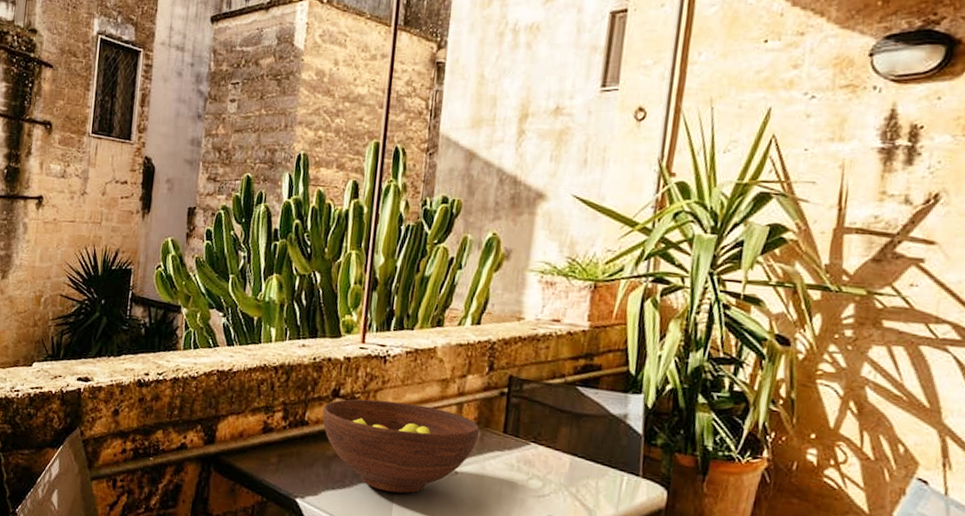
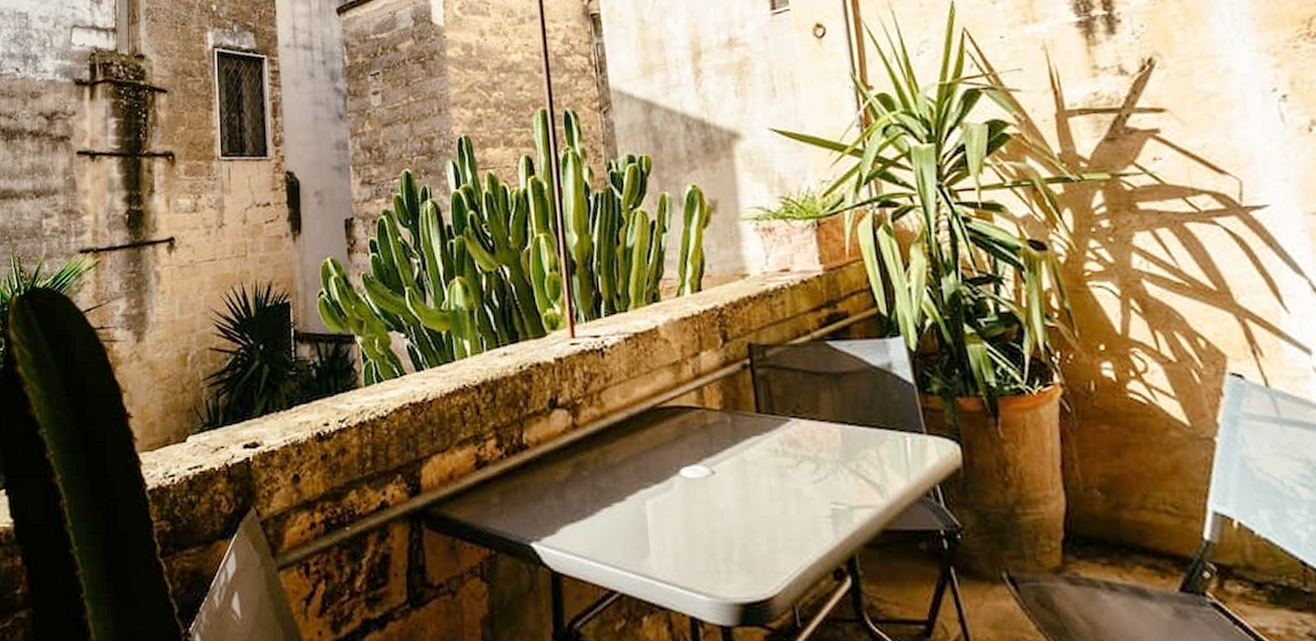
fruit bowl: present [322,399,480,494] -> none [541,398,730,513]

